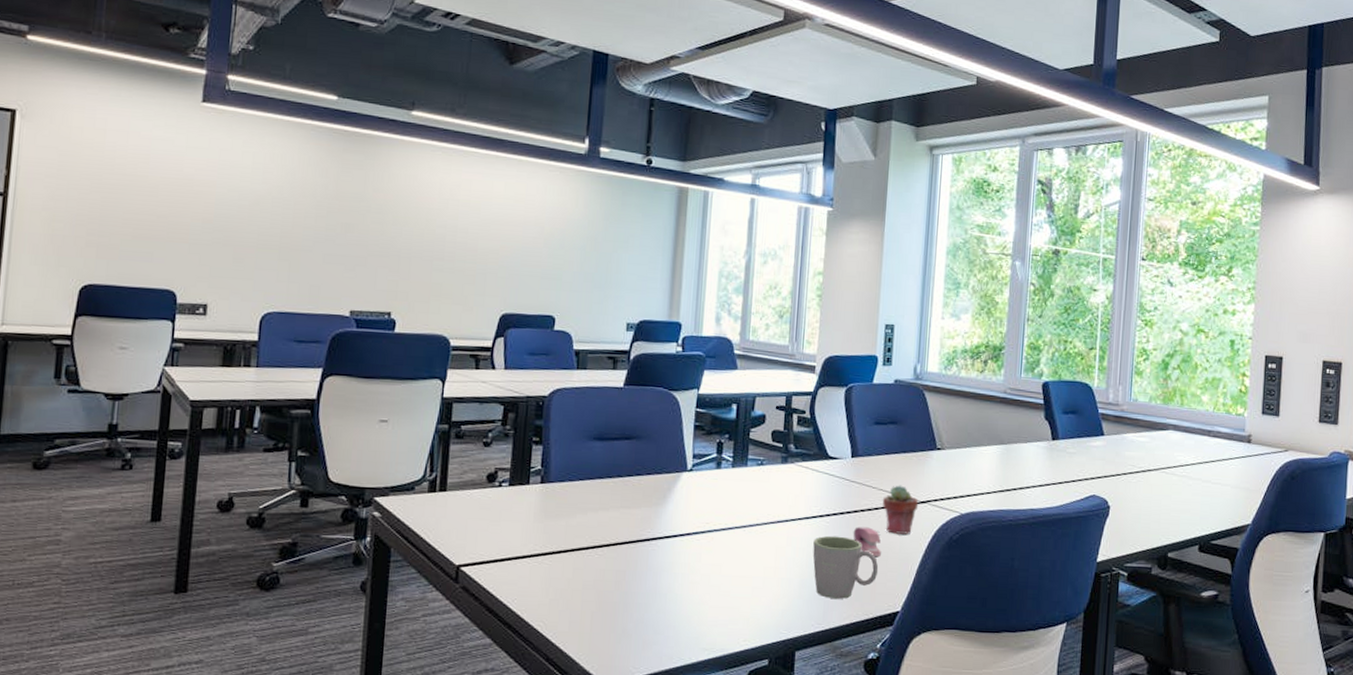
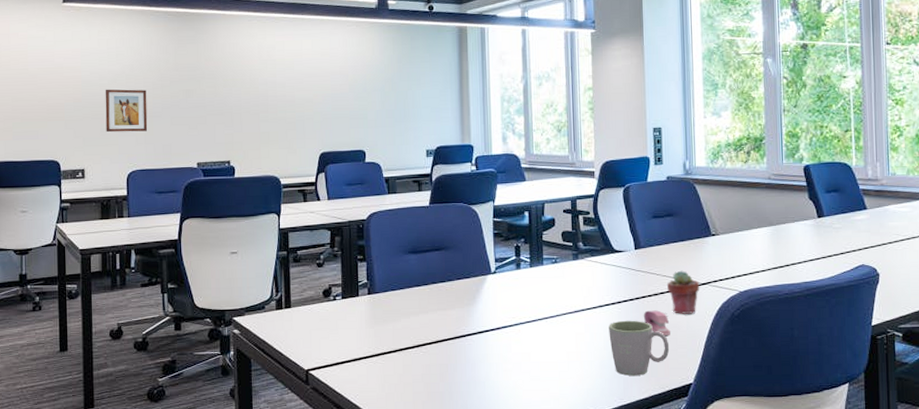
wall art: none [240,211,297,267] -> present [105,89,148,133]

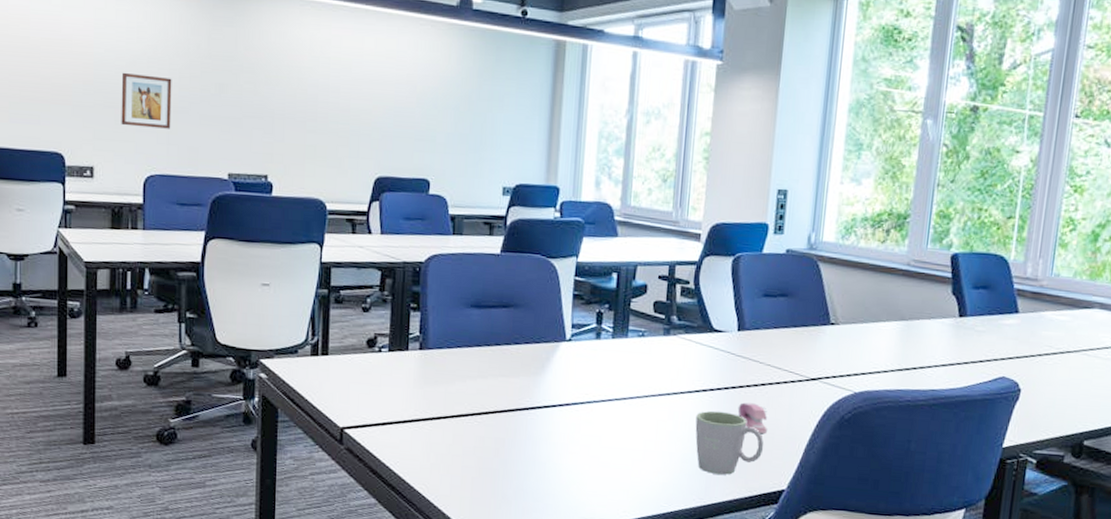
potted succulent: present [666,270,700,314] -> none [769,360,809,412]

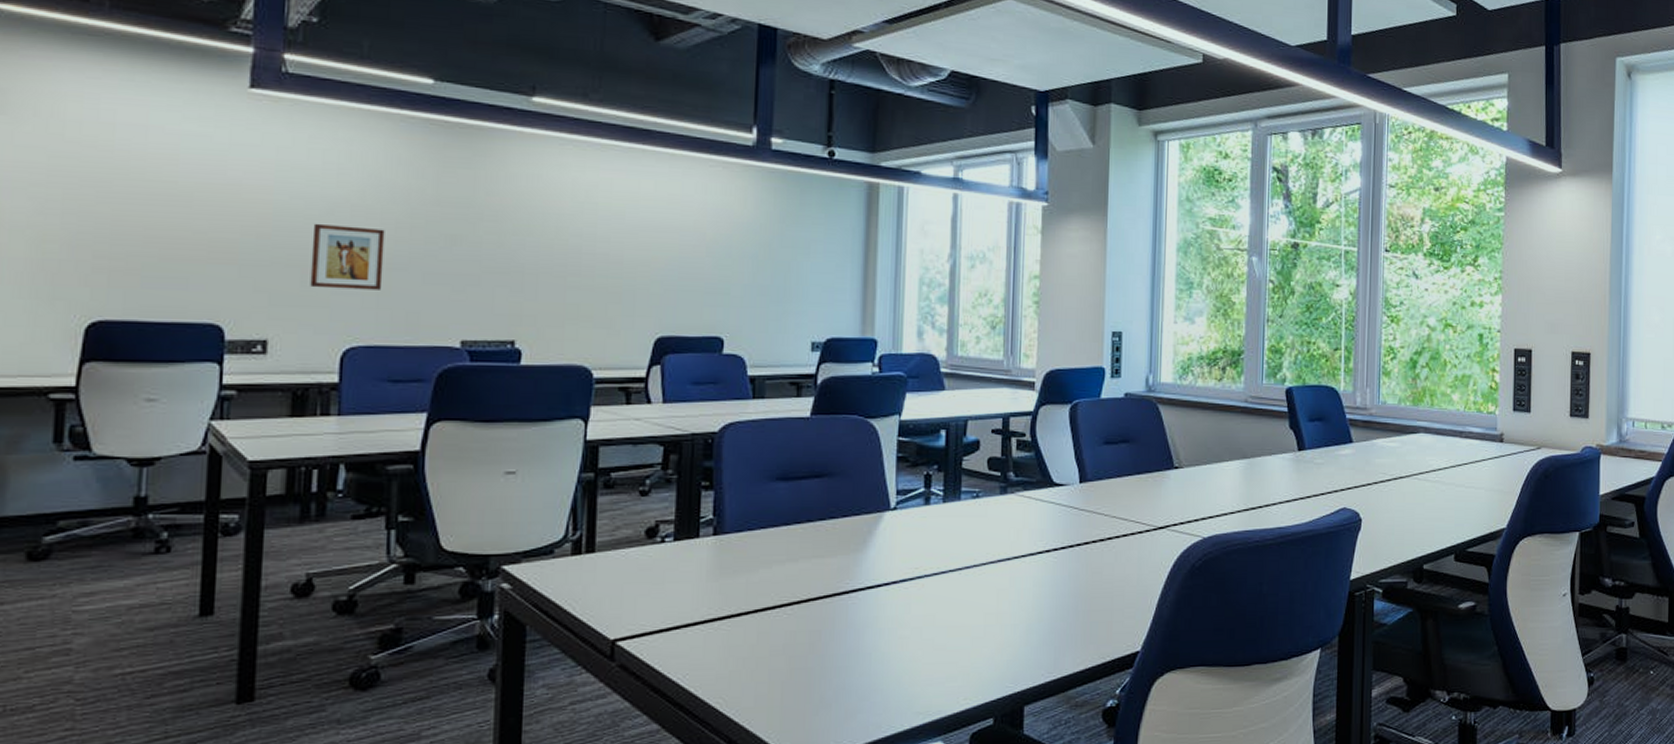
mug: present [695,410,764,475] -> none [1040,572,1115,643]
stapler: present [738,402,767,433] -> none [1084,560,1117,592]

